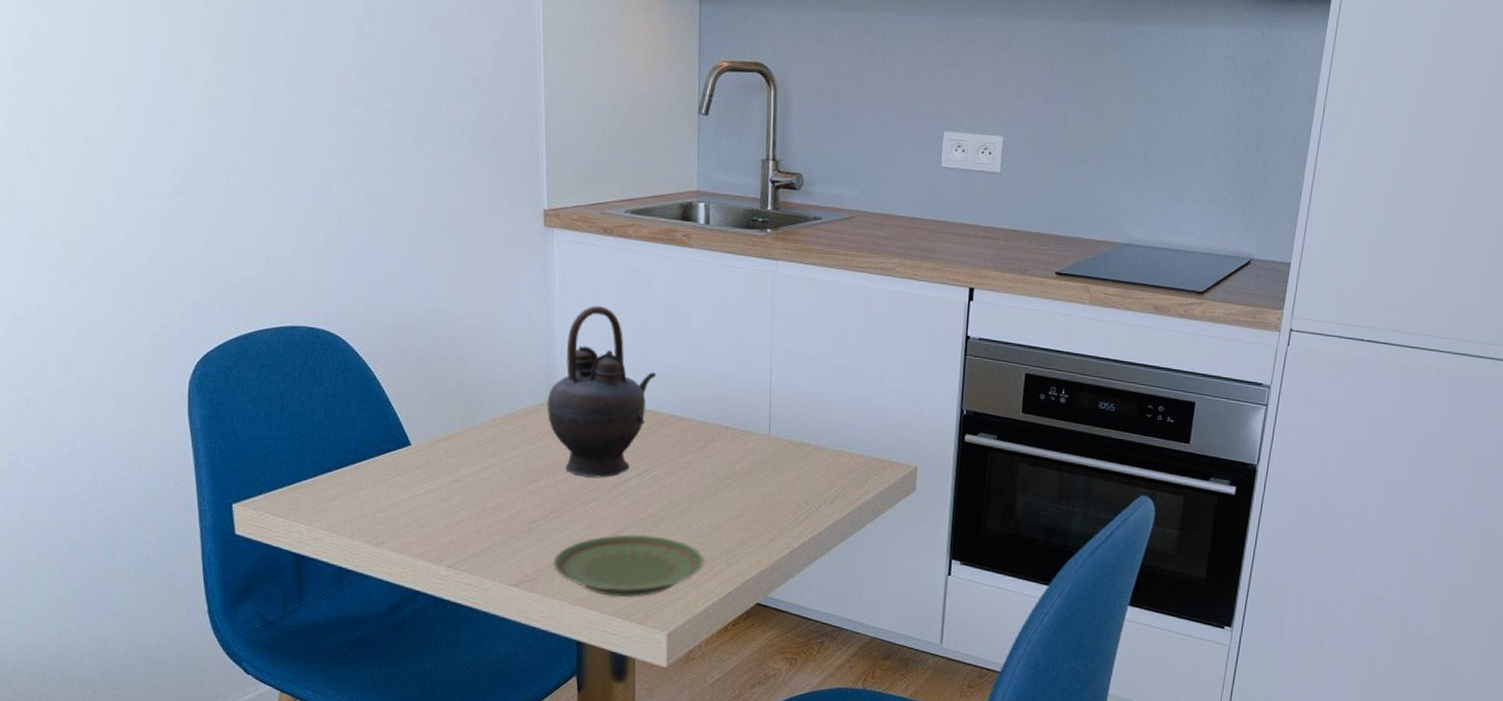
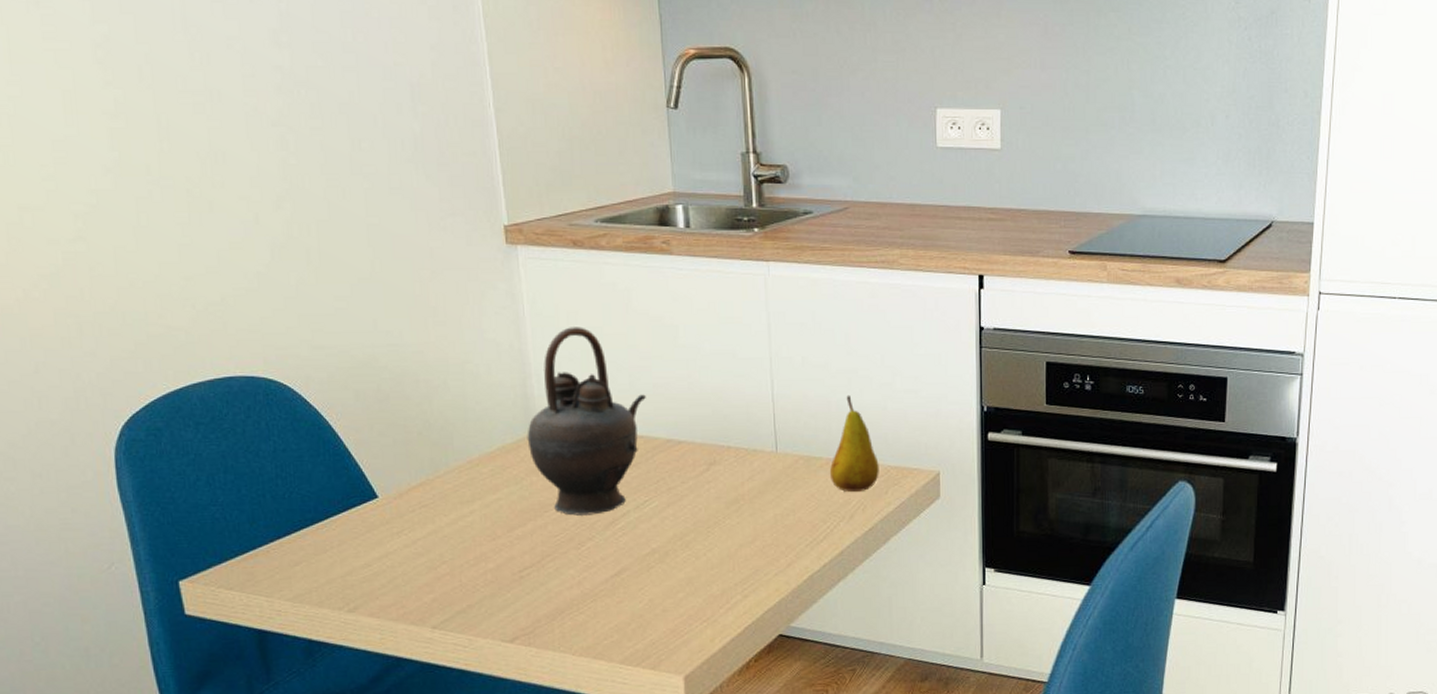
plate: present [552,534,705,597] -> none [549,572,718,643]
fruit: none [816,388,862,478] -> present [830,394,879,492]

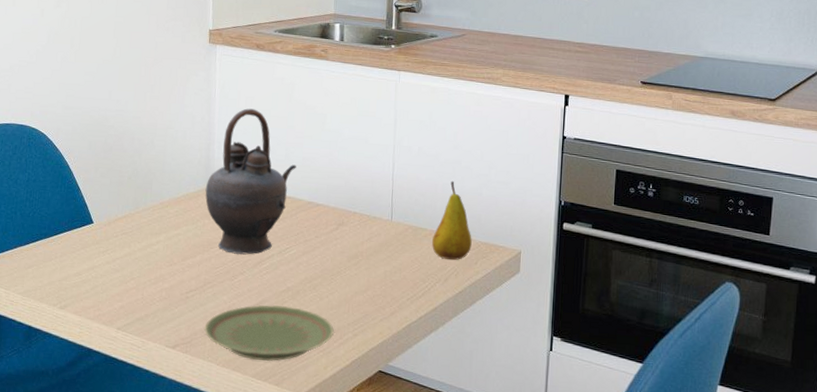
plate: none [549,572,718,643] -> present [204,304,334,361]

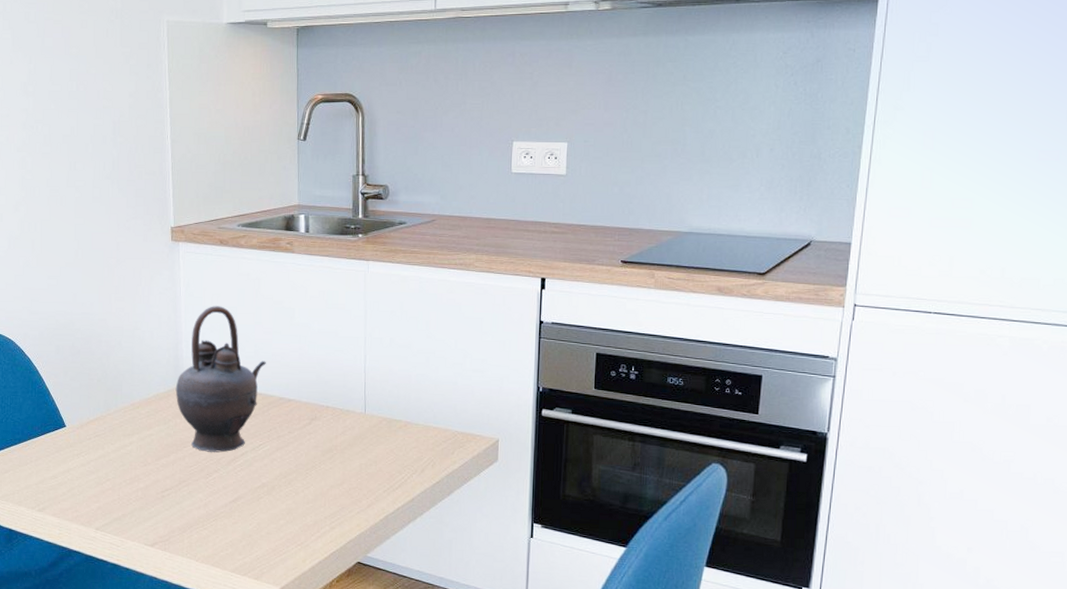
plate: present [204,304,334,361] -> none [182,501,311,556]
fruit: present [432,180,472,260] -> none [407,371,448,450]

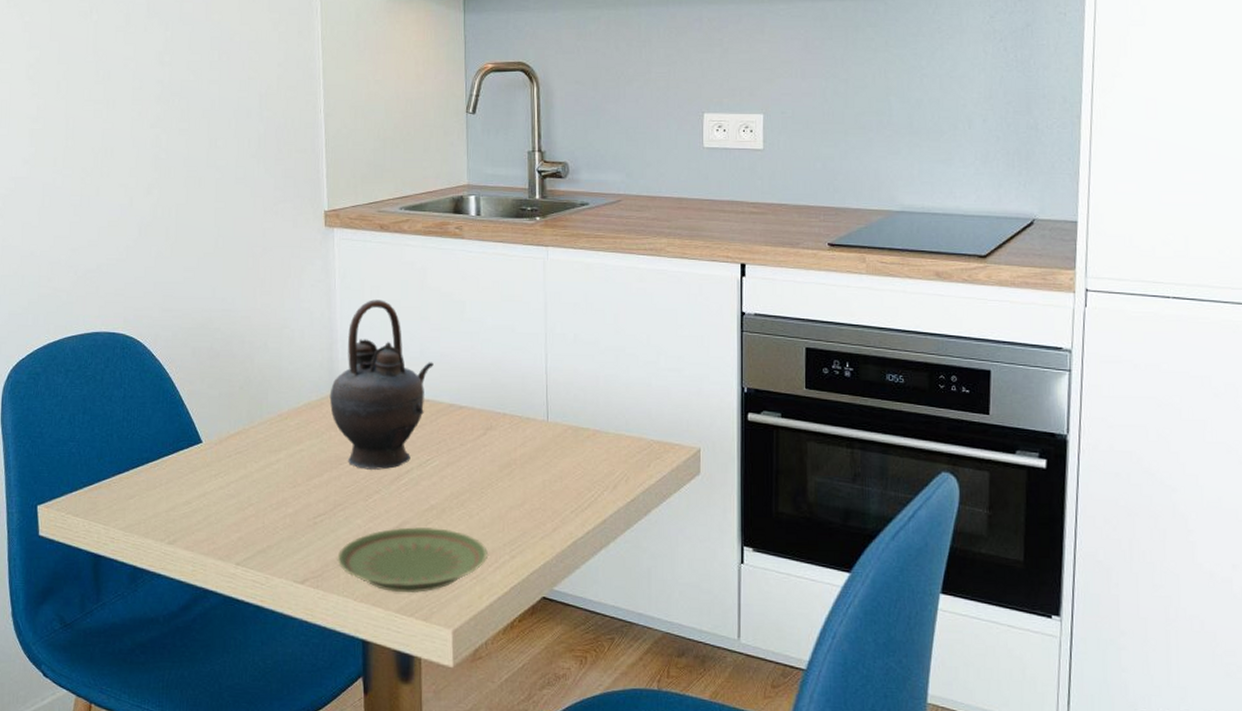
plate: none [182,501,311,556] -> present [337,527,488,592]

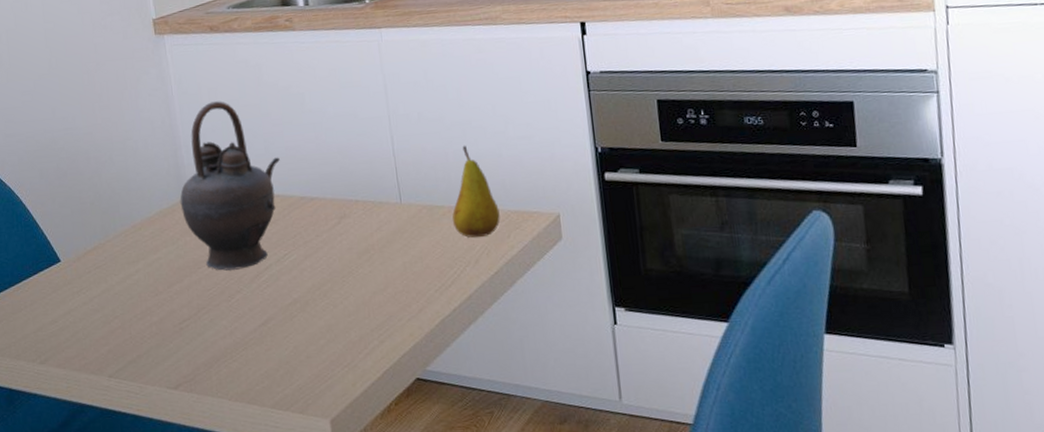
plate: present [337,527,488,592] -> none [207,320,357,388]
fruit: none [597,370,642,463] -> present [452,145,501,238]

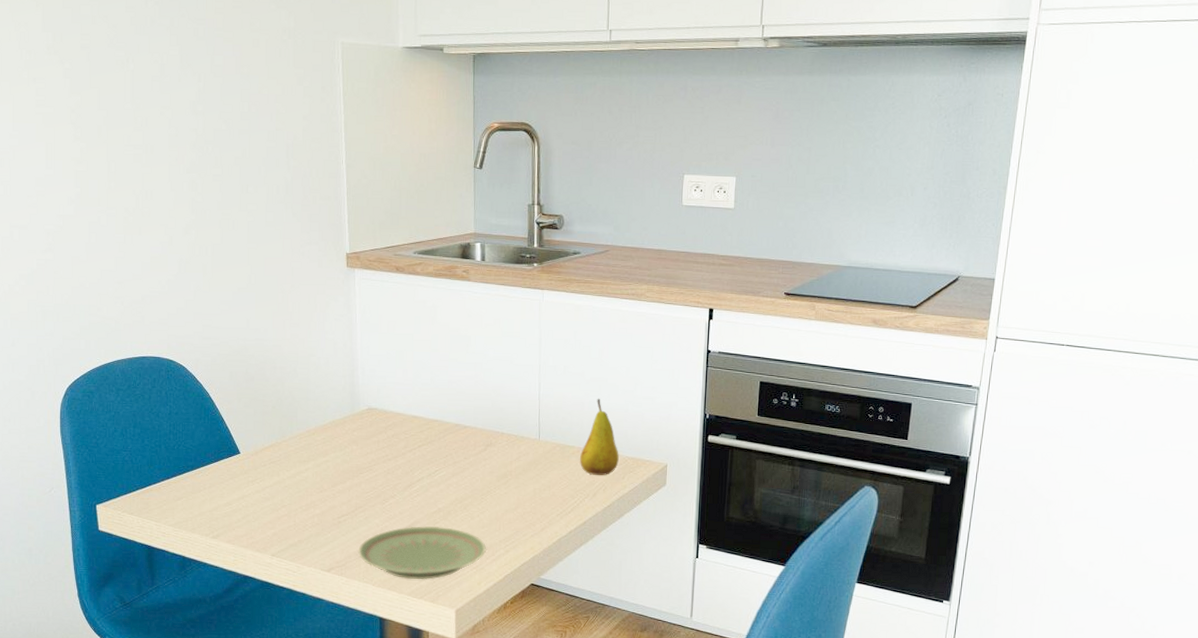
teapot: present [180,101,280,271] -> none [351,333,442,479]
plate: none [207,320,357,388] -> present [358,526,486,579]

